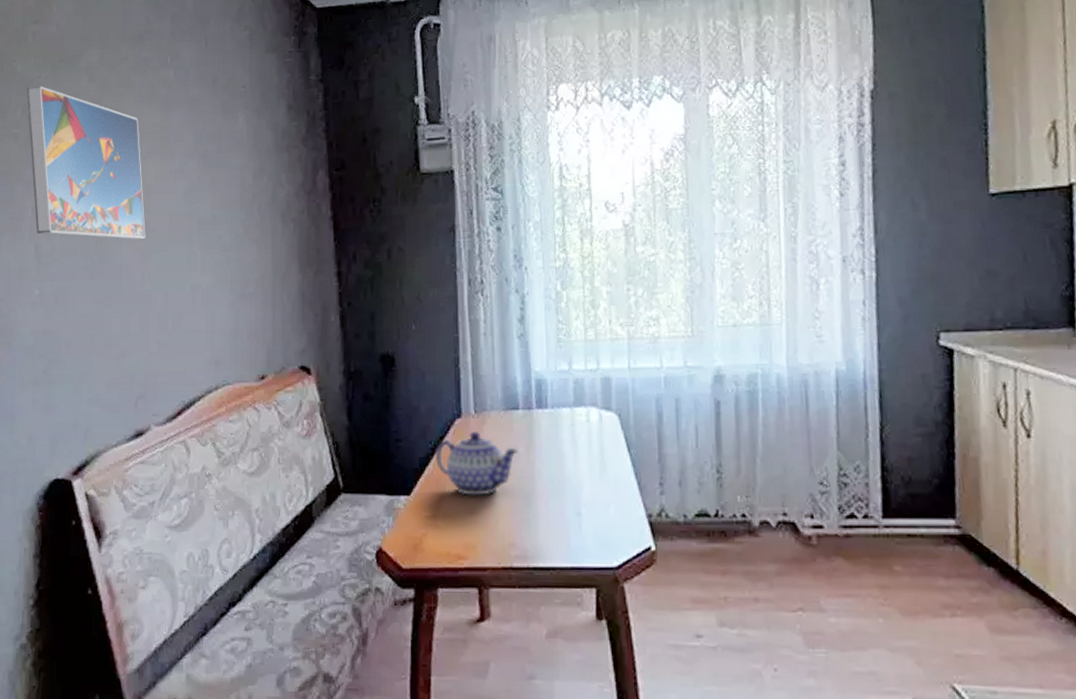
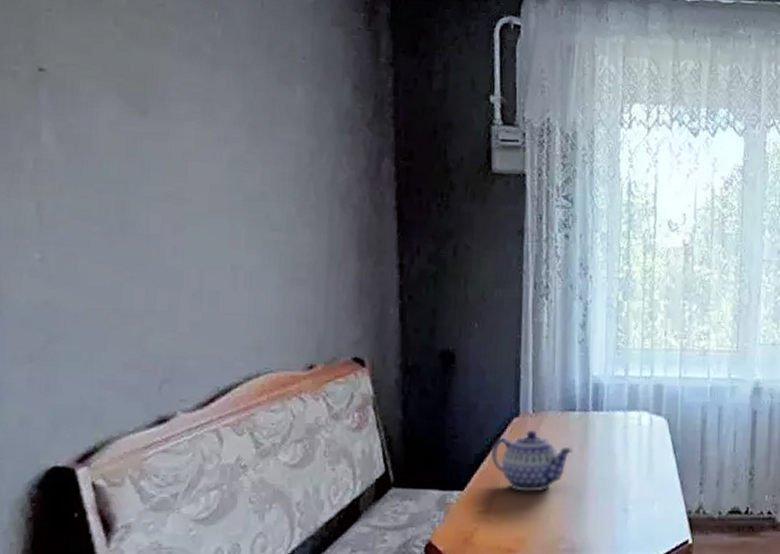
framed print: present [26,85,146,240] -> none [31,18,180,209]

